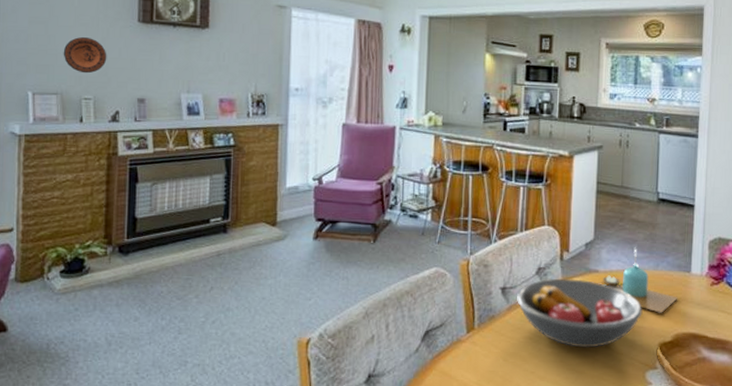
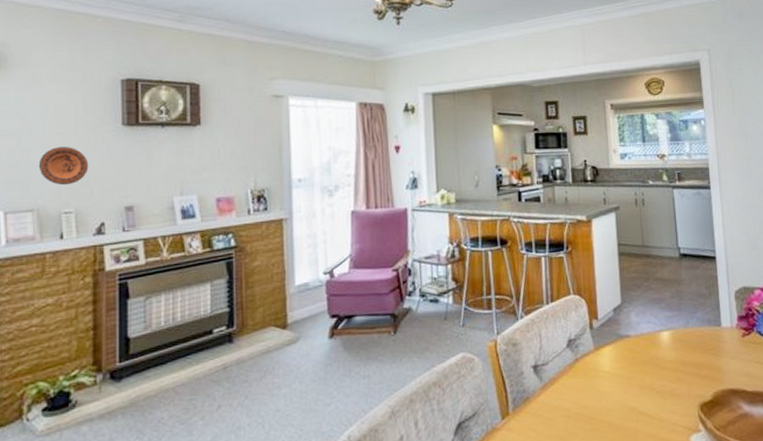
fruit bowl: present [516,278,643,348] -> none [549,347,679,420]
candle: present [603,247,678,313] -> none [635,307,712,372]

